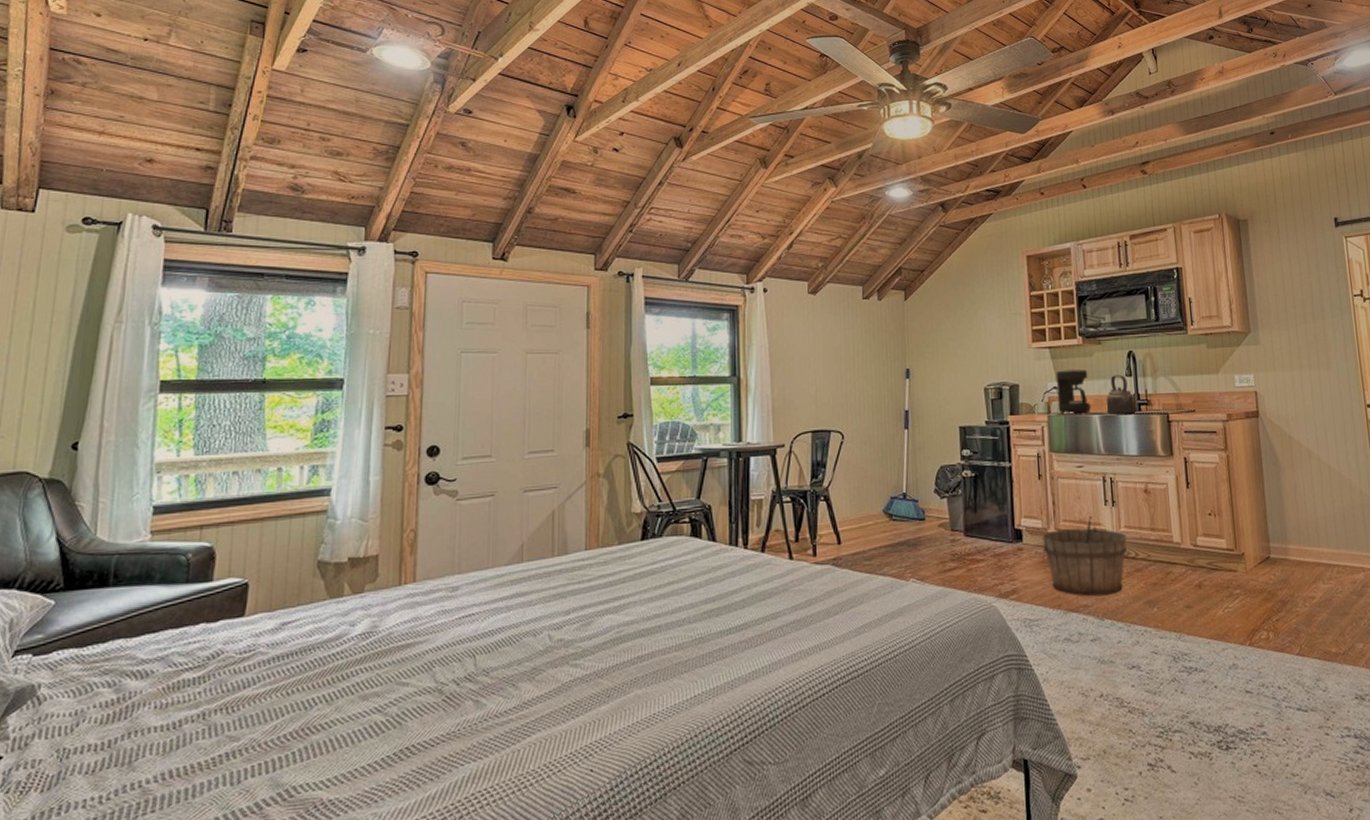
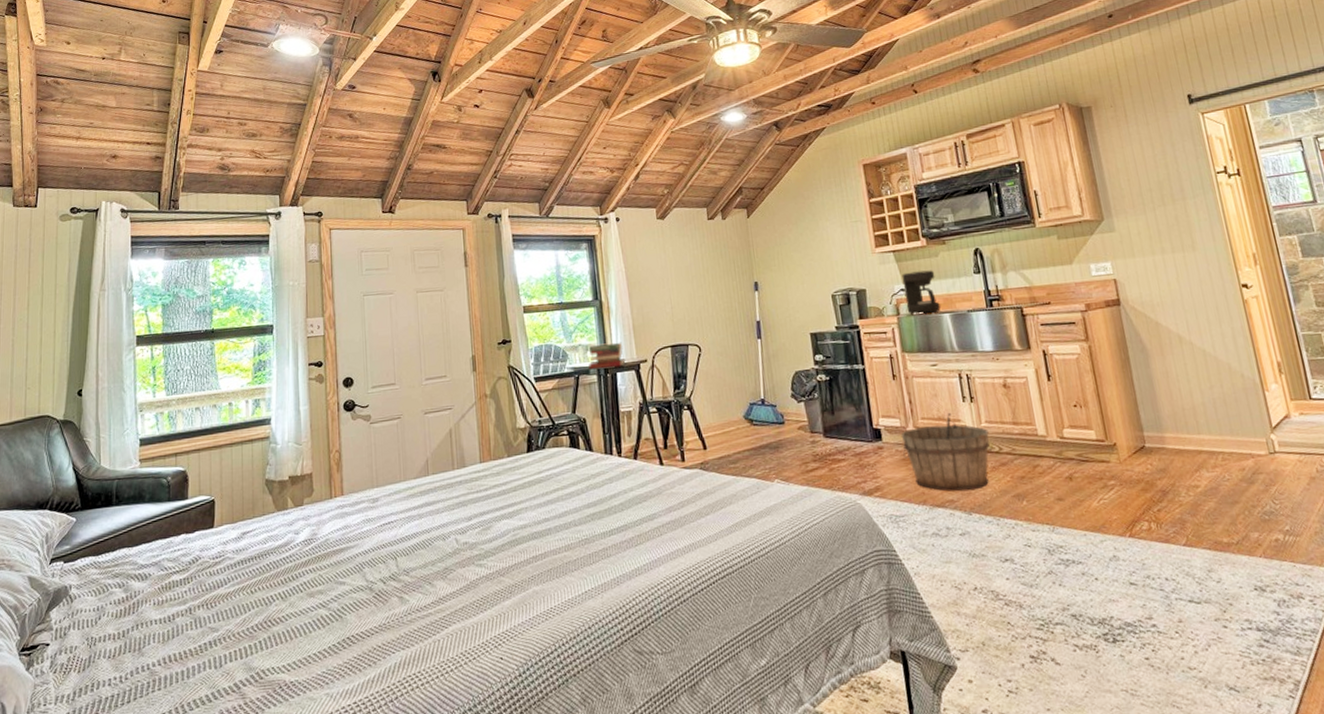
books: none [719,423,760,452] -> present [588,342,625,370]
kettle: present [1106,375,1136,416] -> none [956,272,988,313]

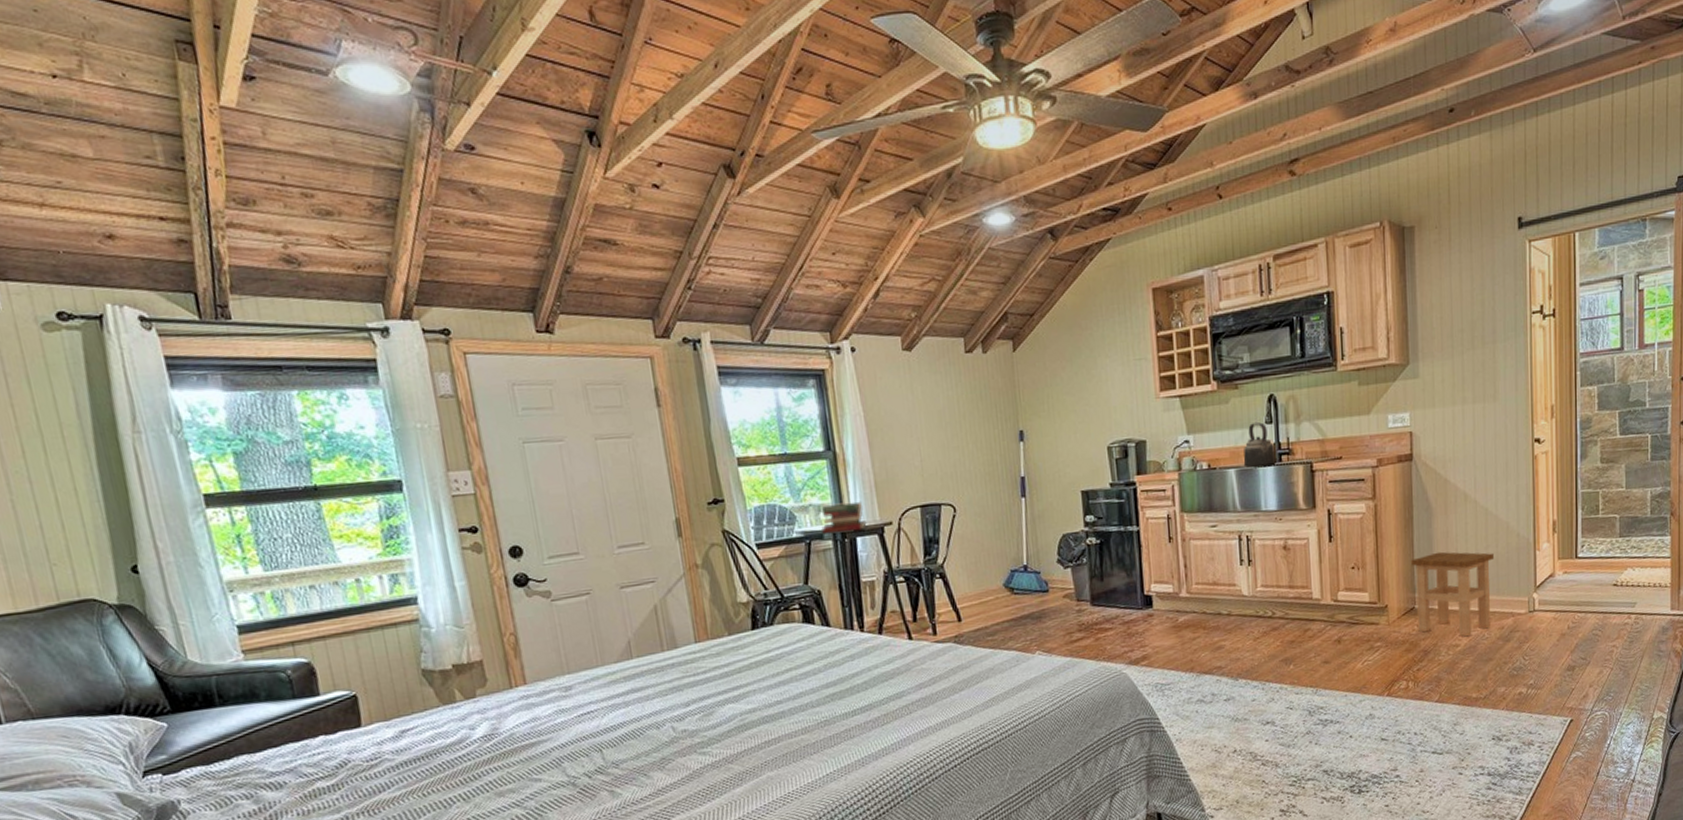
wooden bucket: present [900,412,992,492] -> none [1172,576,1265,659]
coffee maker: present [902,270,941,315] -> none [1187,419,1226,470]
kettle: none [956,272,988,313] -> present [1243,422,1276,469]
stool: none [1134,391,1230,478] -> present [1411,551,1494,637]

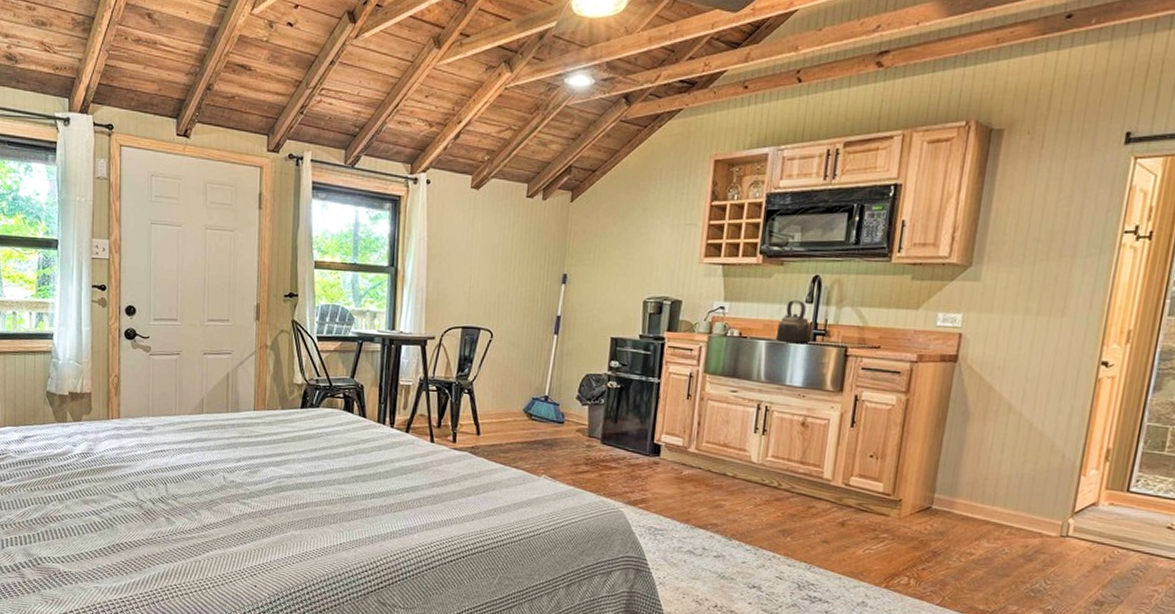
books: present [821,501,866,534] -> none [374,312,413,340]
stool: present [1411,551,1494,637] -> none [931,457,1031,548]

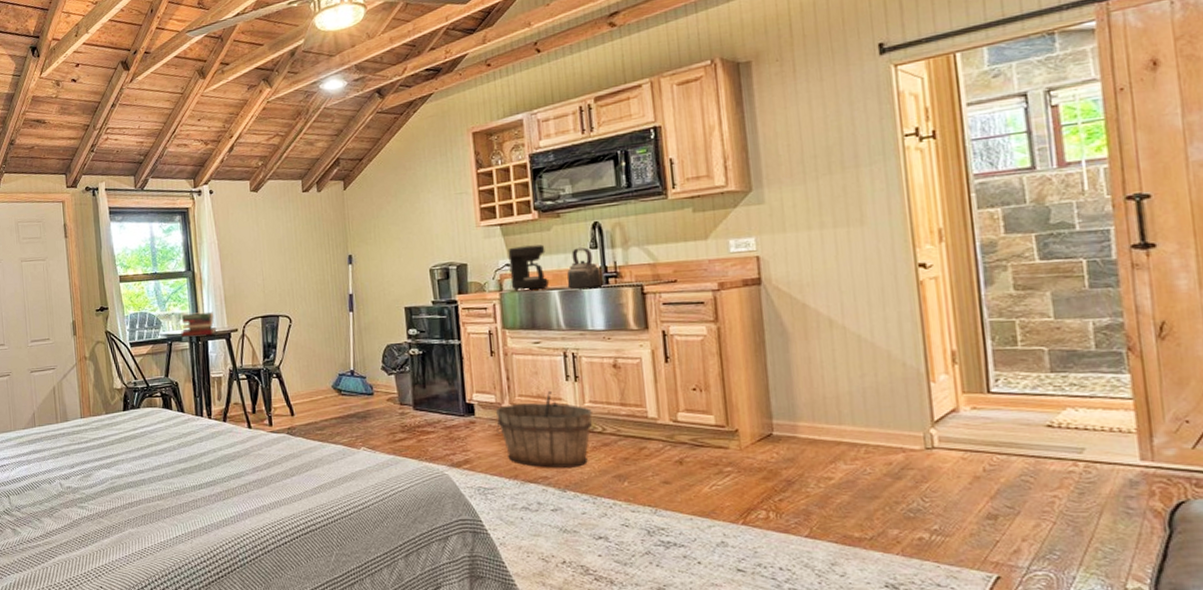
books: none [374,312,413,340] -> present [181,311,216,337]
wooden bucket: none [678,440,772,519] -> present [495,390,594,469]
coffee maker: none [722,290,762,337] -> present [508,244,549,291]

